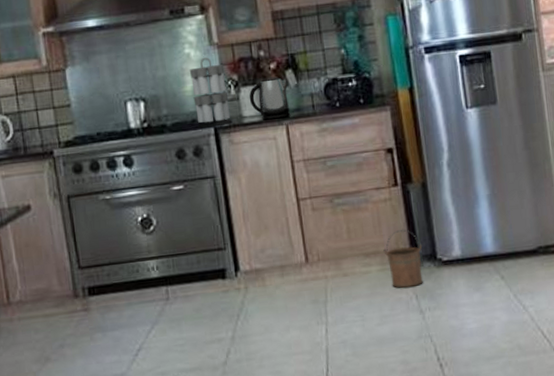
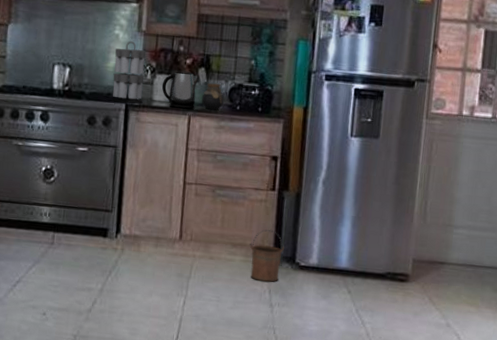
jar: none [295,83,321,114] -> present [201,83,225,111]

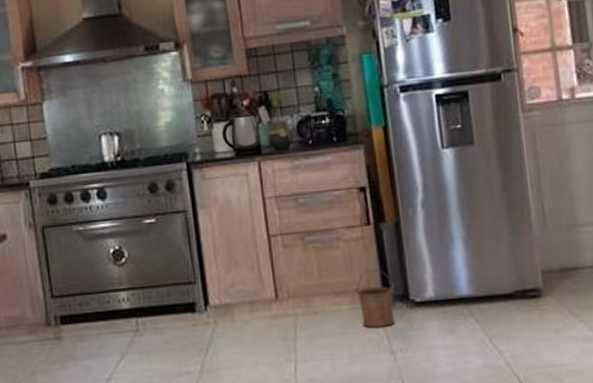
spice rack: present [111,41,146,105] -> none [163,93,205,163]

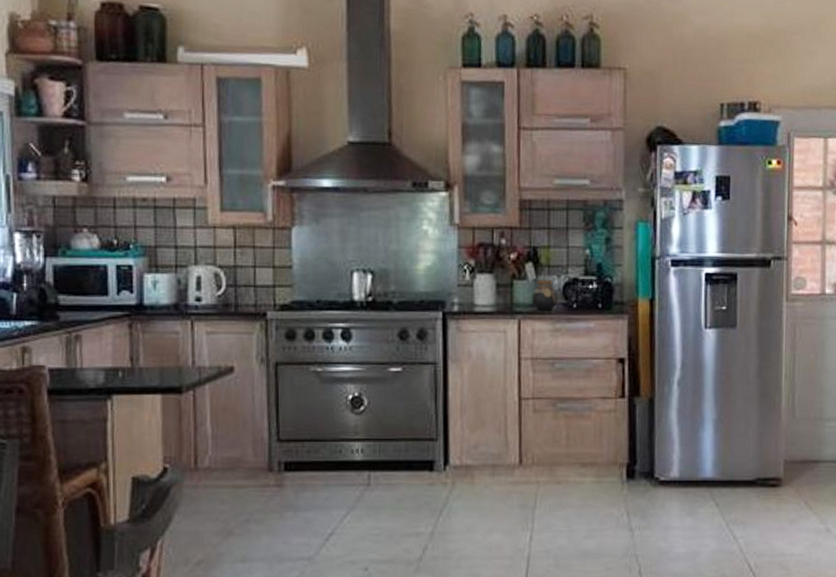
kettle: present [221,113,263,156] -> none [483,267,526,312]
bucket: present [354,269,395,328] -> none [601,444,641,503]

